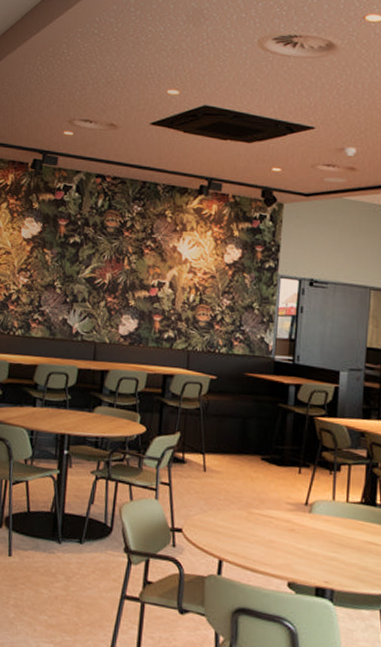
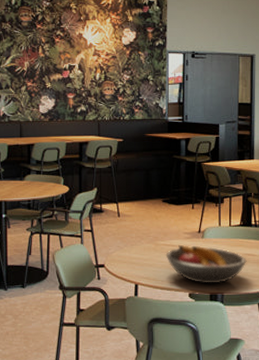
fruit bowl: none [260,518,368,576] -> present [165,245,247,284]

